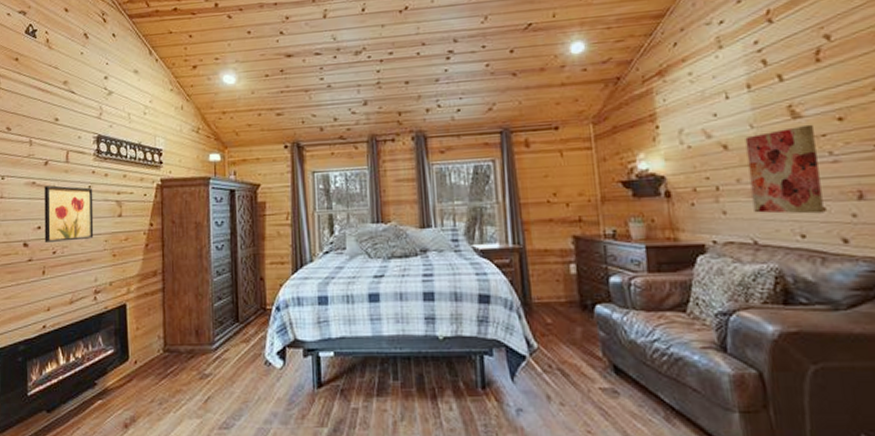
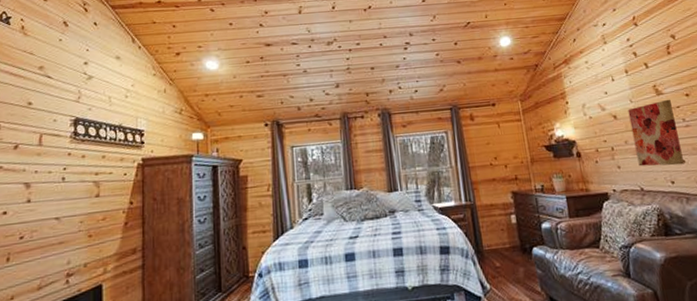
wall art: present [44,185,94,242] -> none [10,169,69,228]

